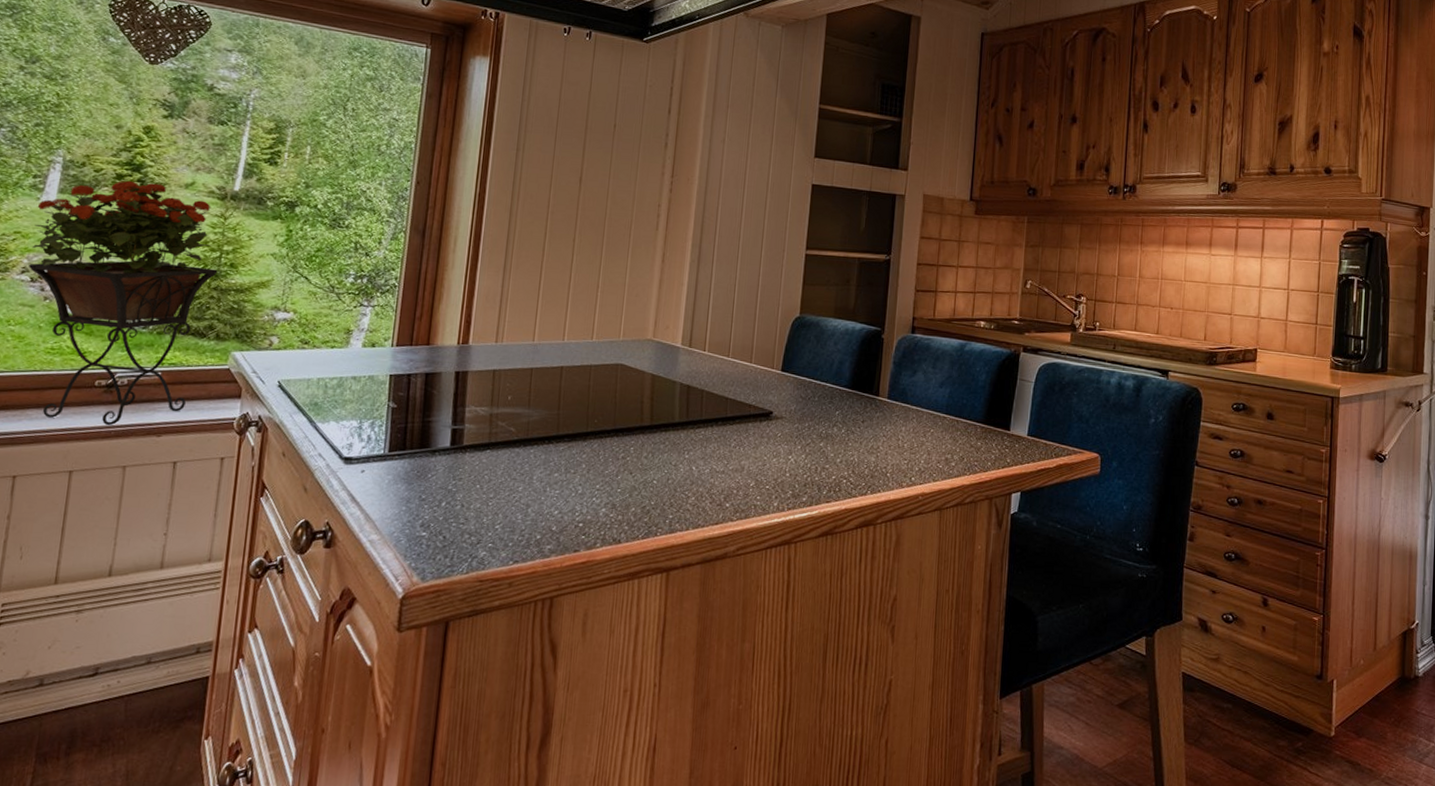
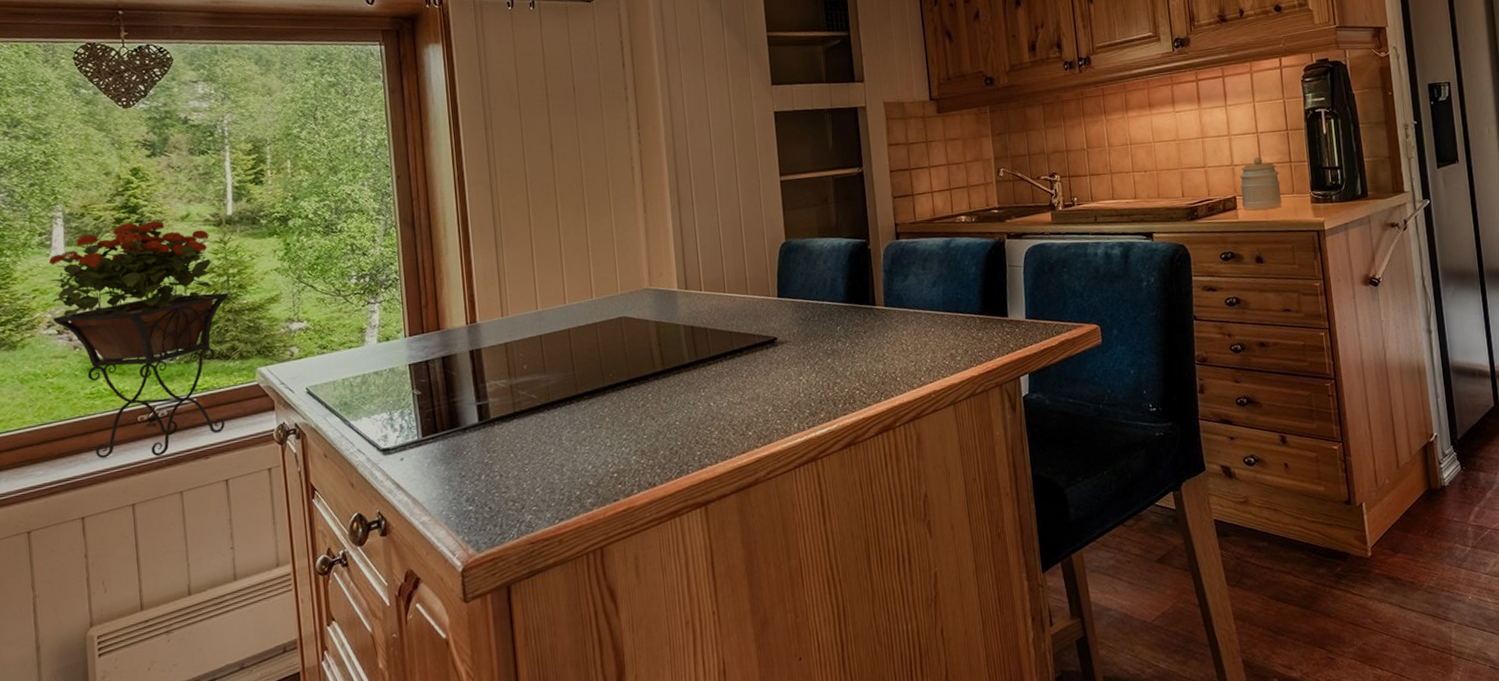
jar: none [1261,313,1304,368] -> present [1239,157,1282,211]

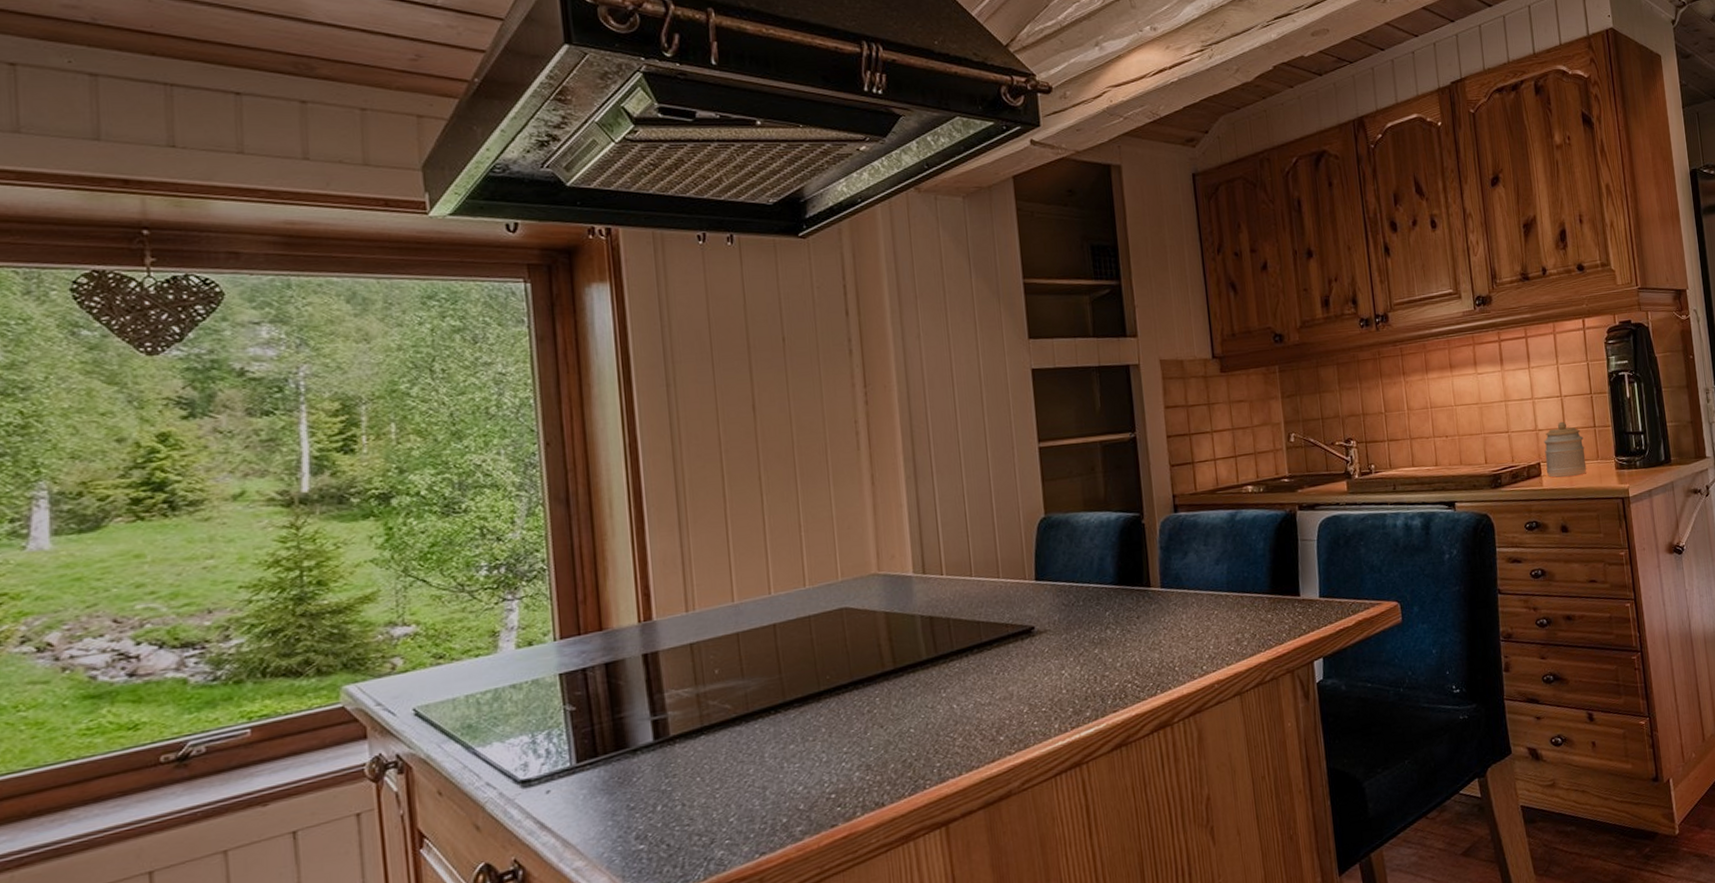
potted flower: present [48,221,229,458] -> none [24,501,302,814]

